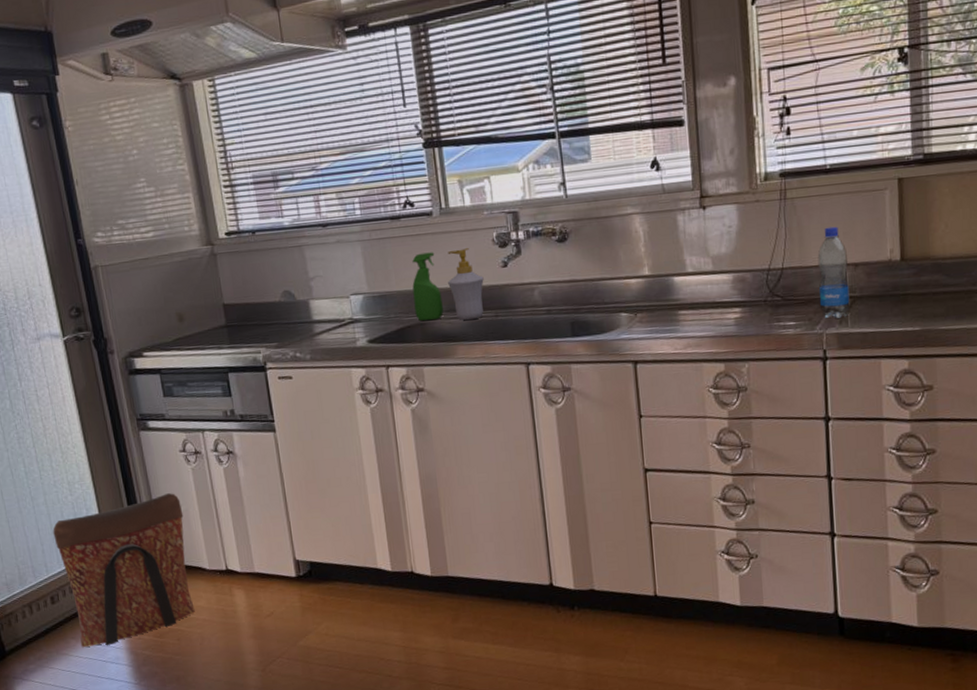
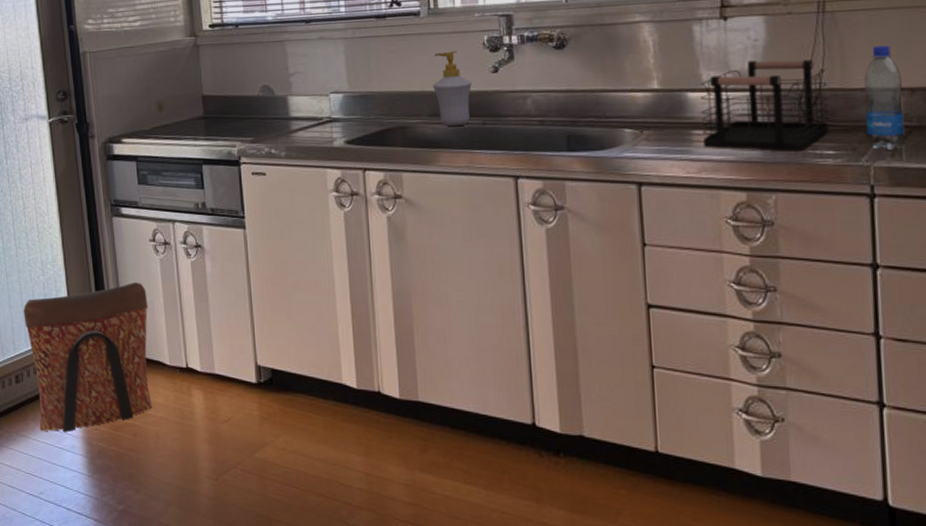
spray bottle: present [412,252,444,321] -> none [395,53,427,125]
dish rack: none [684,242,791,327] -> present [700,59,830,152]

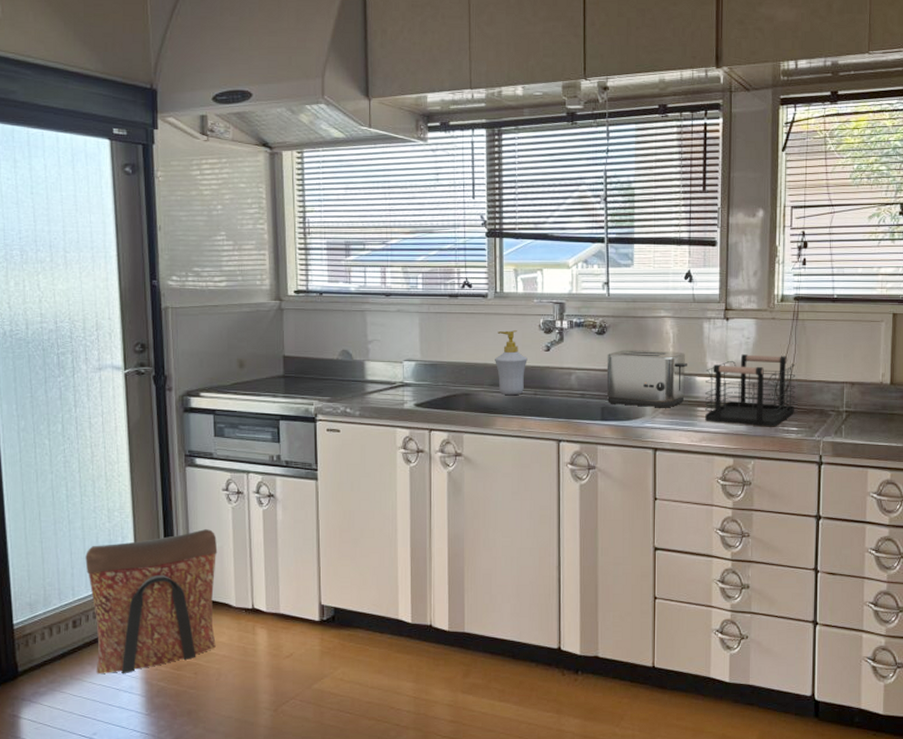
toaster: none [569,63,676,133] -> present [606,350,688,408]
bottle: present [863,45,905,151] -> none [819,348,847,430]

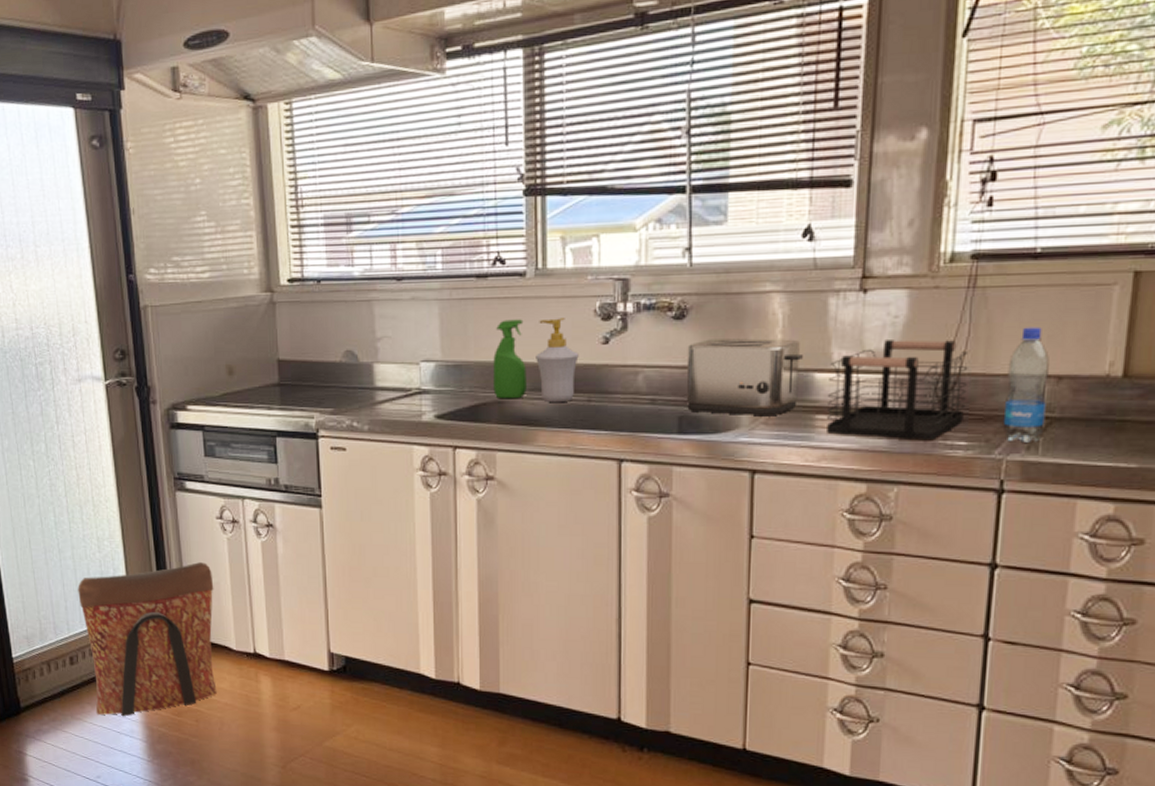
spray bottle: none [462,330,488,392] -> present [493,319,527,399]
bottle: none [819,348,847,430] -> present [1002,327,1051,444]

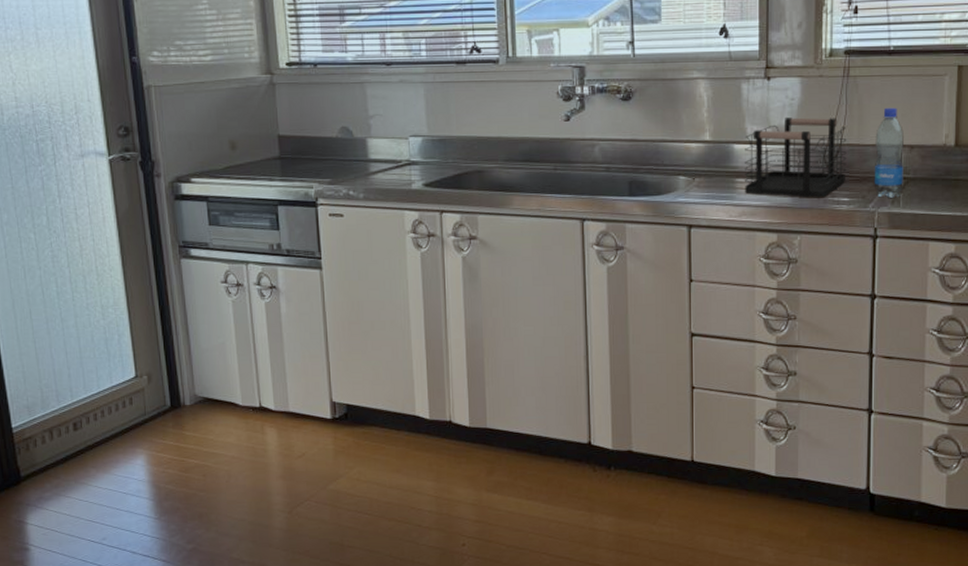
shopping bag: present [78,562,217,716] -> none [81,324,224,477]
spray bottle: present [493,319,527,399] -> none [473,100,502,169]
soap bottle: present [536,318,579,403] -> none [509,99,545,172]
toaster: present [686,338,804,417] -> none [633,116,725,181]

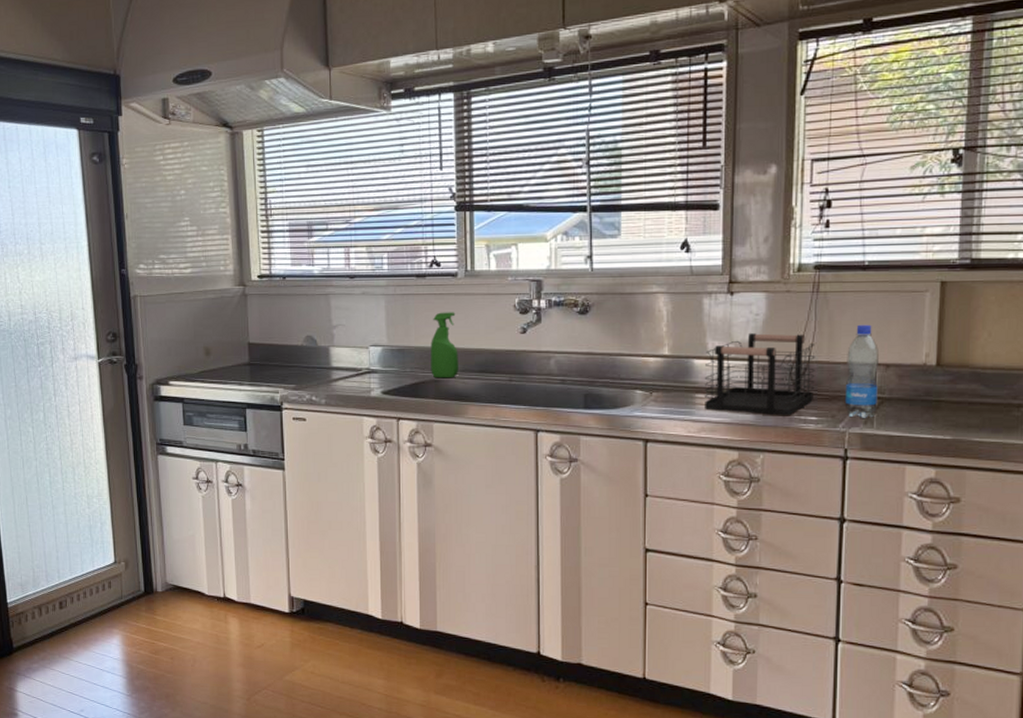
spray bottle: none [473,100,502,169] -> present [431,312,458,379]

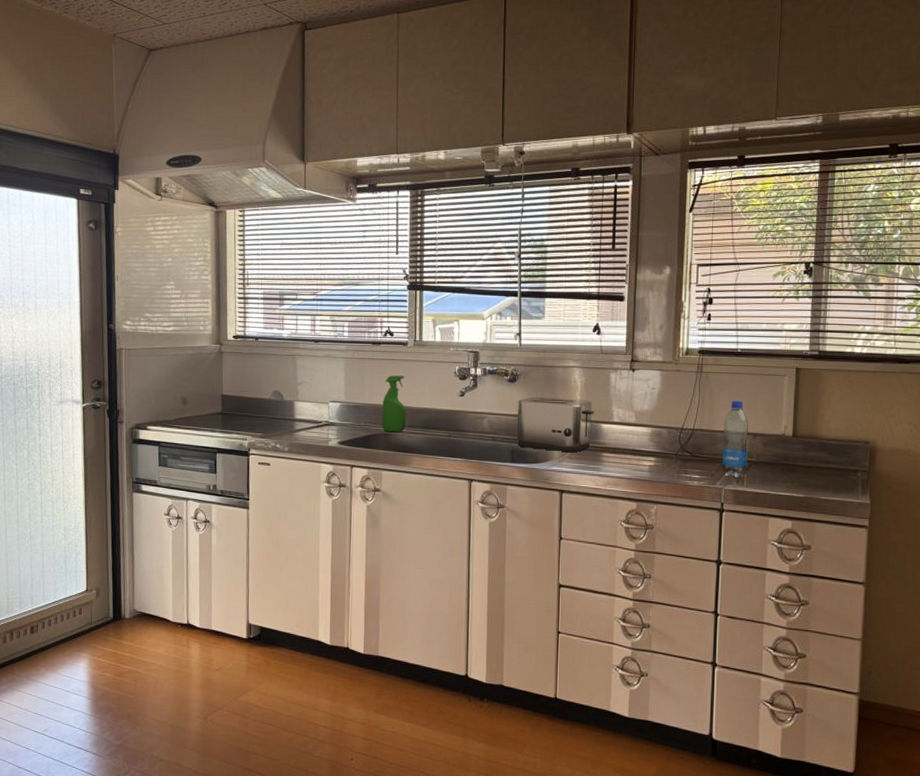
toaster: none [590,330,685,395] -> present [516,397,595,453]
dish rack: present [704,333,815,416] -> none [609,404,699,474]

